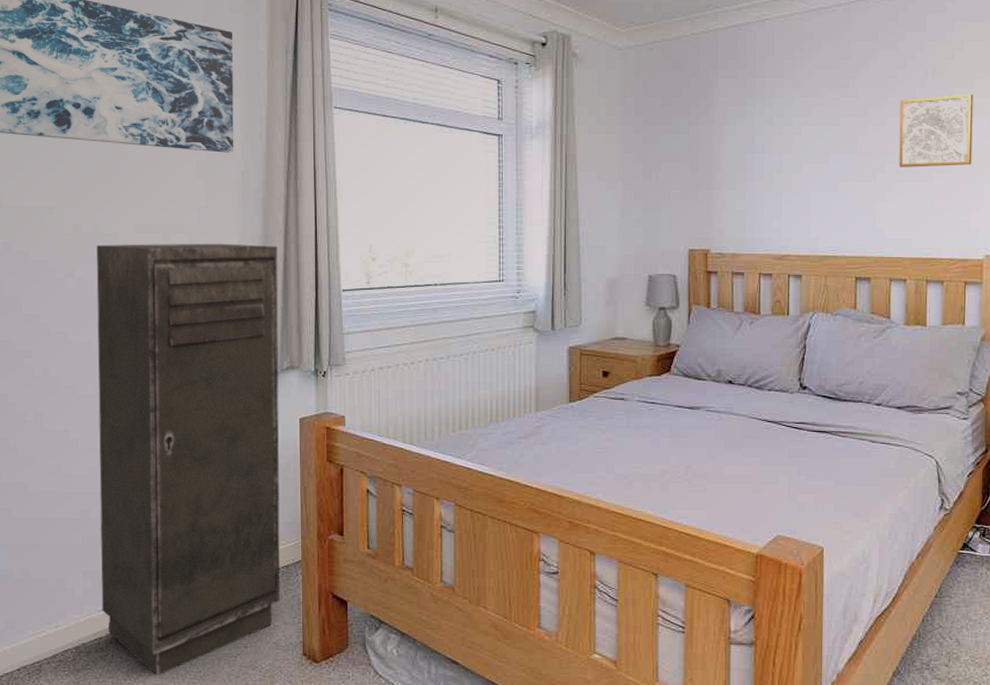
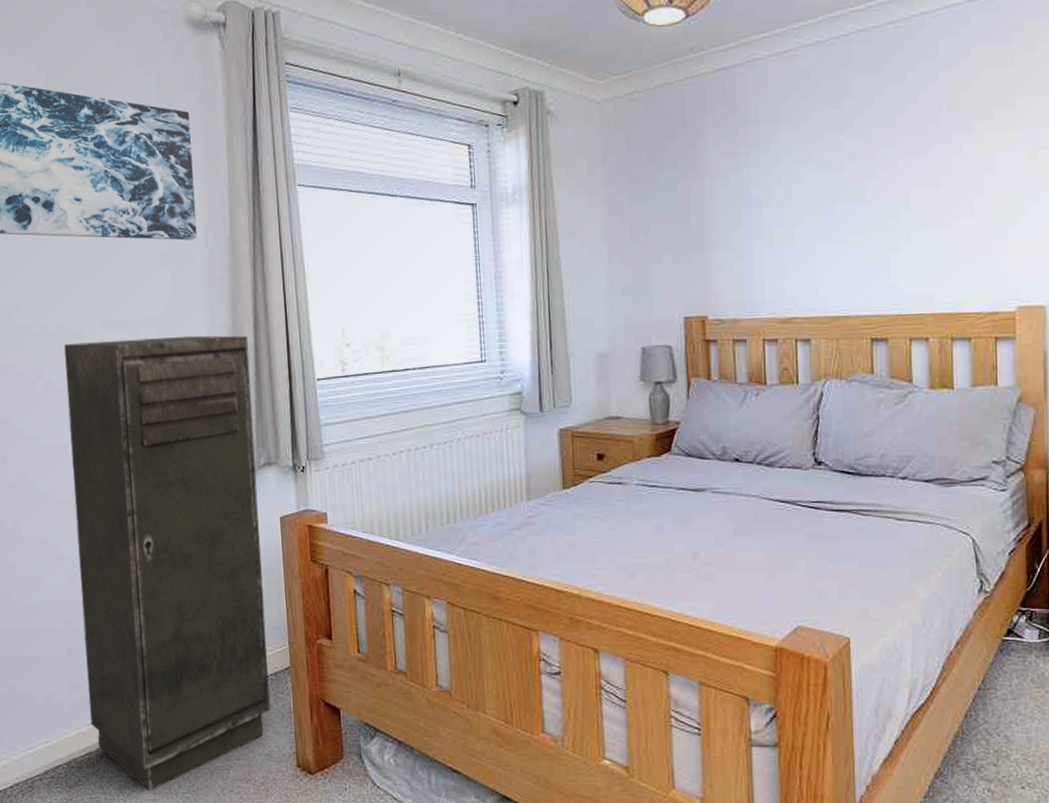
wall art: present [899,93,973,167] -> none [912,126,997,214]

